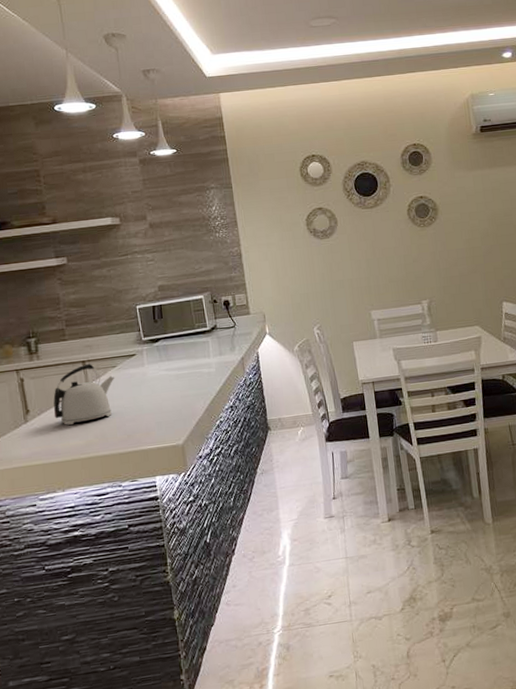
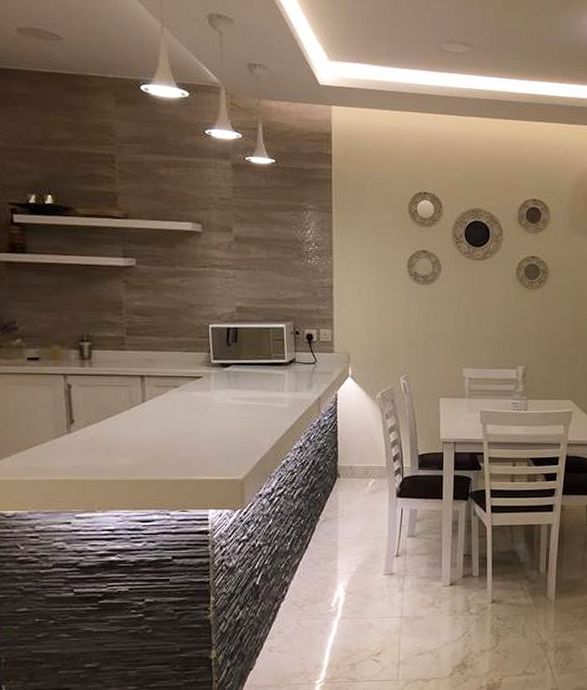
kettle: present [53,363,114,425] -> none [102,379,175,442]

